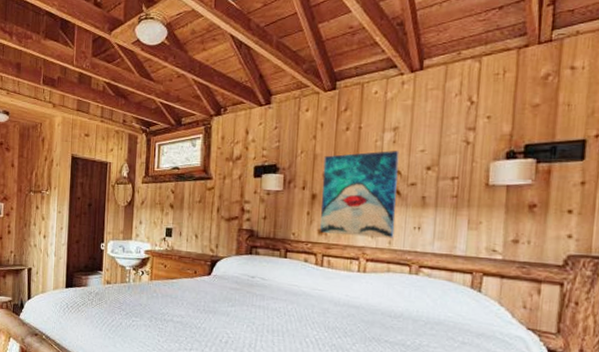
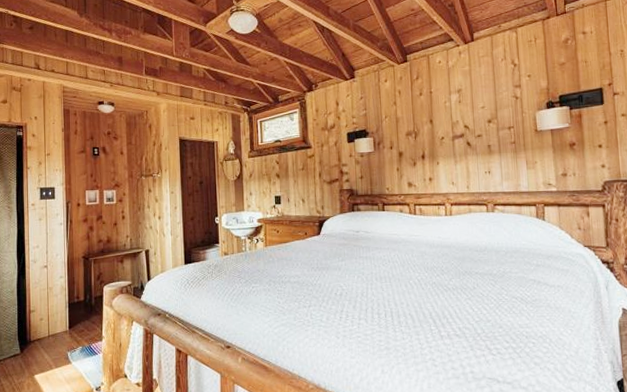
wall art: present [320,151,399,238] -> none [405,109,471,186]

